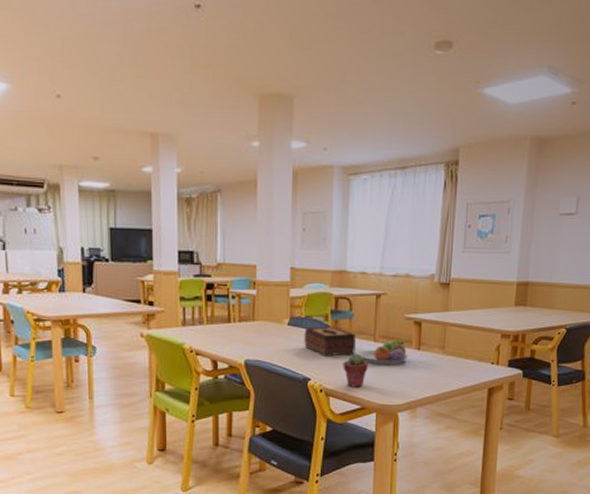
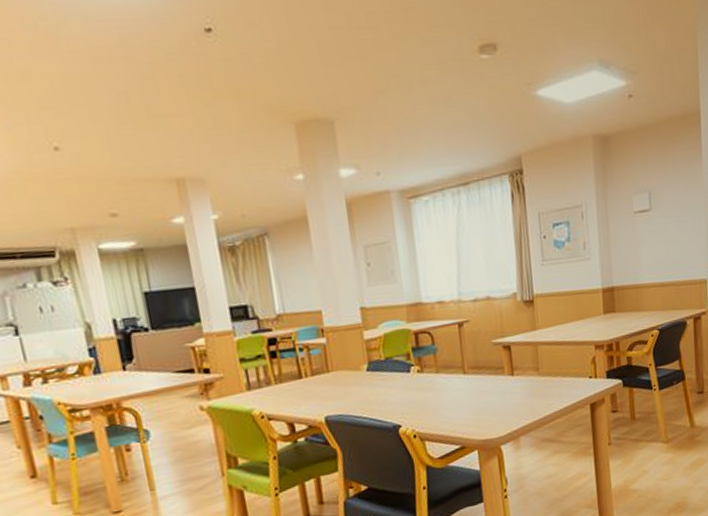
tissue box: present [304,326,357,357] -> none [386,364,446,399]
potted succulent: present [343,353,368,387] -> none [434,389,462,427]
fruit bowl: present [358,340,408,365] -> none [448,369,502,398]

